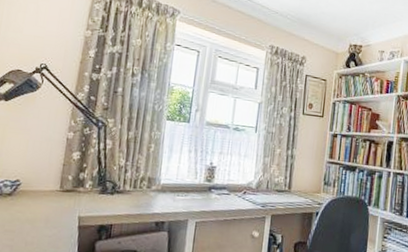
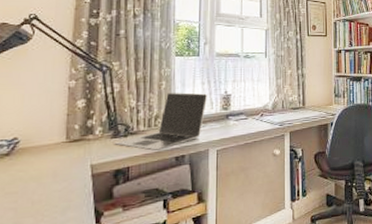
laptop: none [101,157,194,213] -> present [114,92,208,151]

